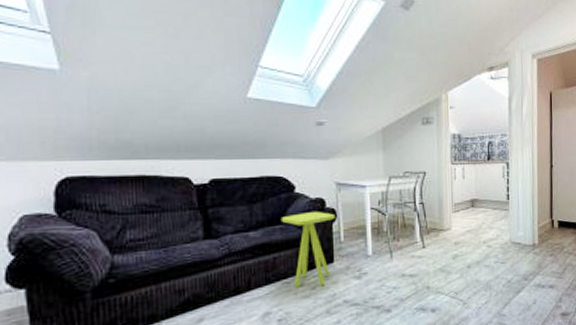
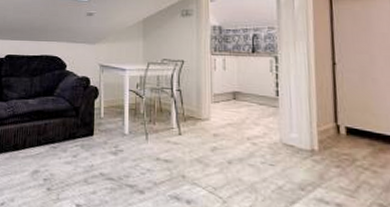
side table: present [280,211,336,288] -> none [53,87,98,155]

